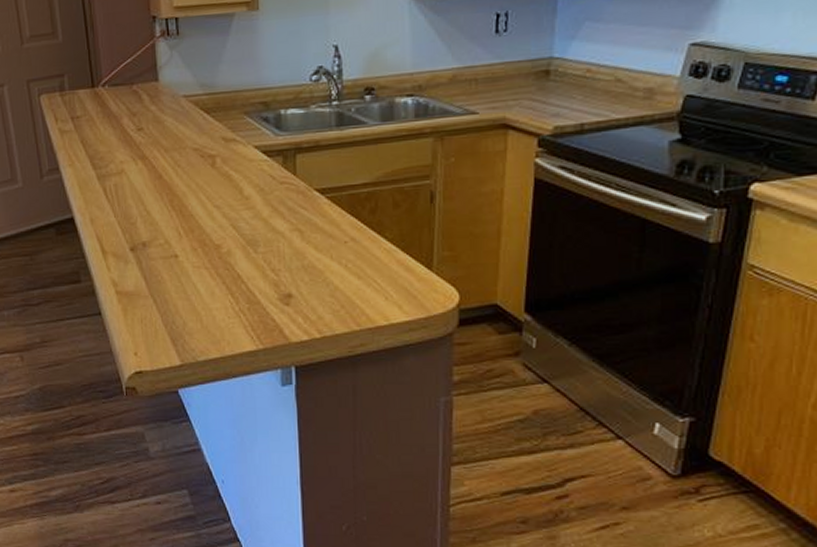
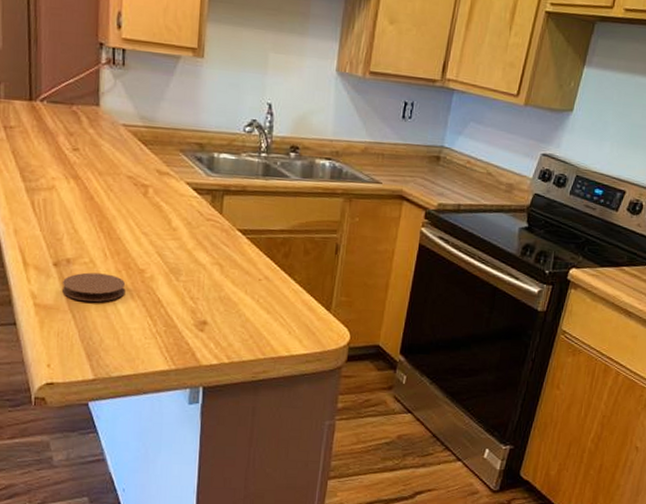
coaster: none [141,253,204,284] -> present [62,272,126,302]

